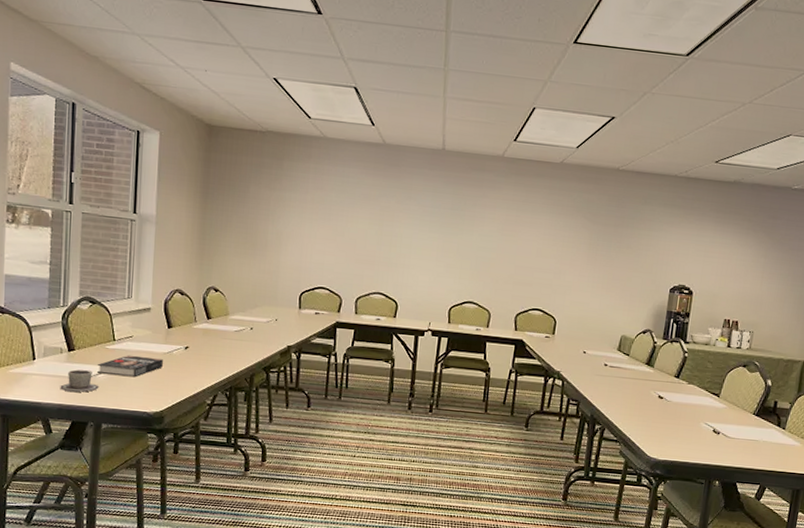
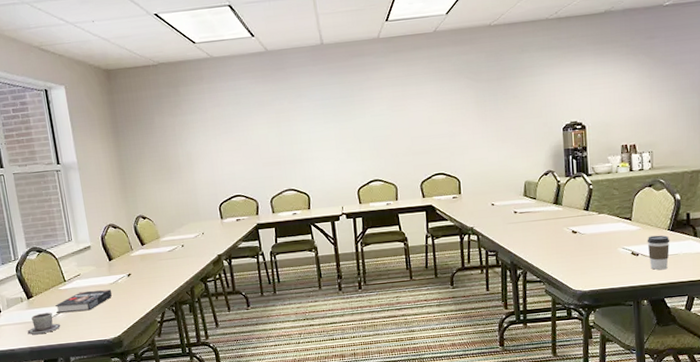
coffee cup: none [729,416,754,454] -> present [647,235,670,270]

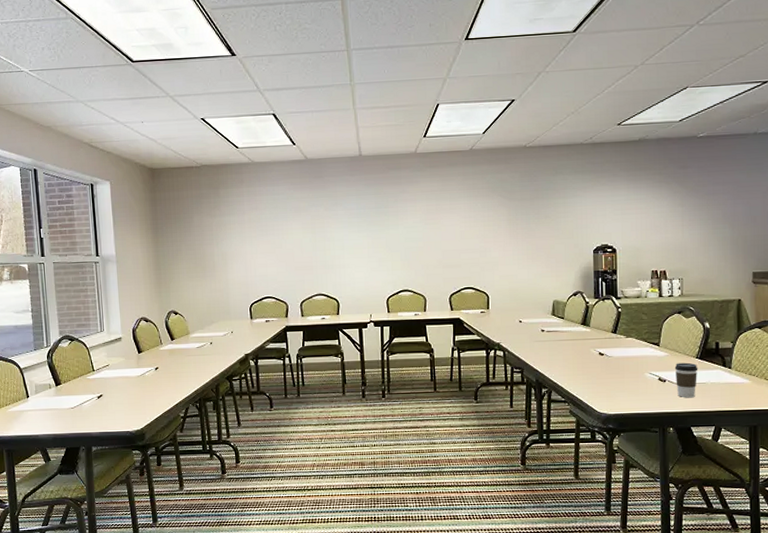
cup: present [27,312,61,335] -> none [52,401,86,421]
book: present [55,289,112,314] -> none [82,381,138,403]

